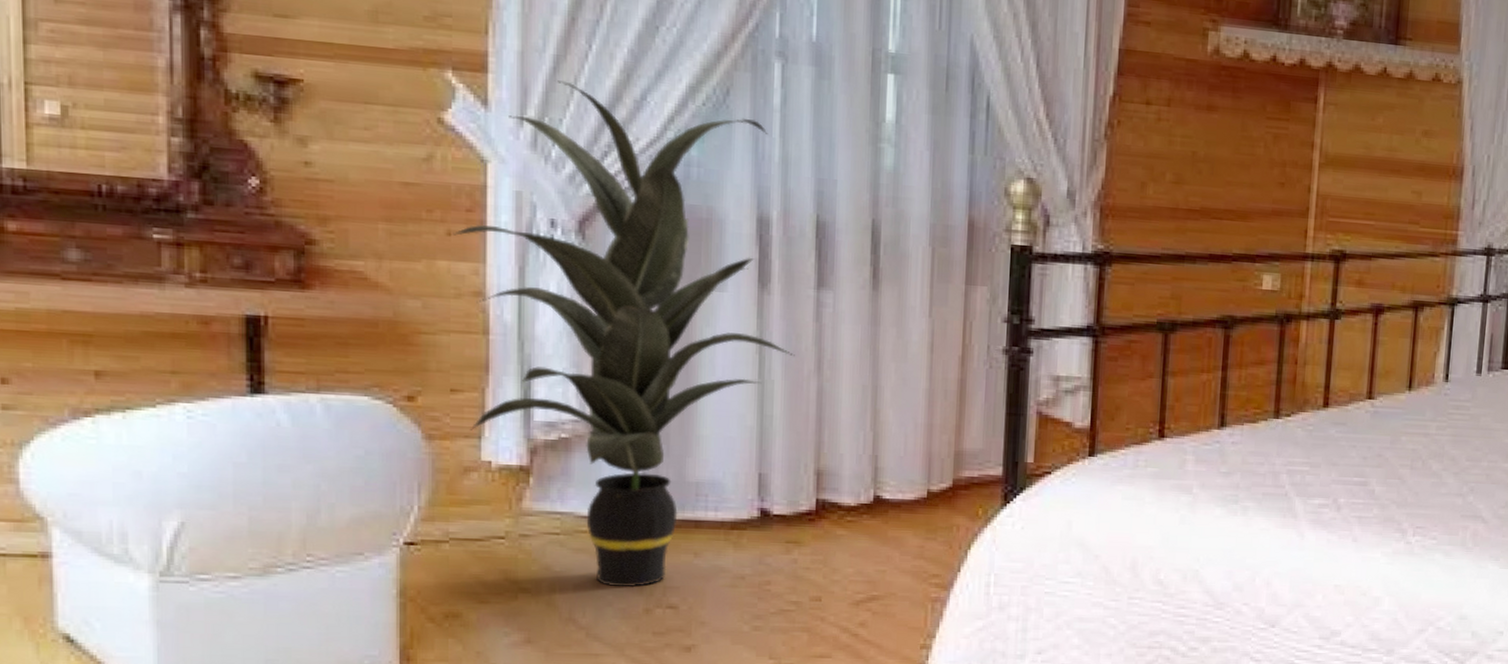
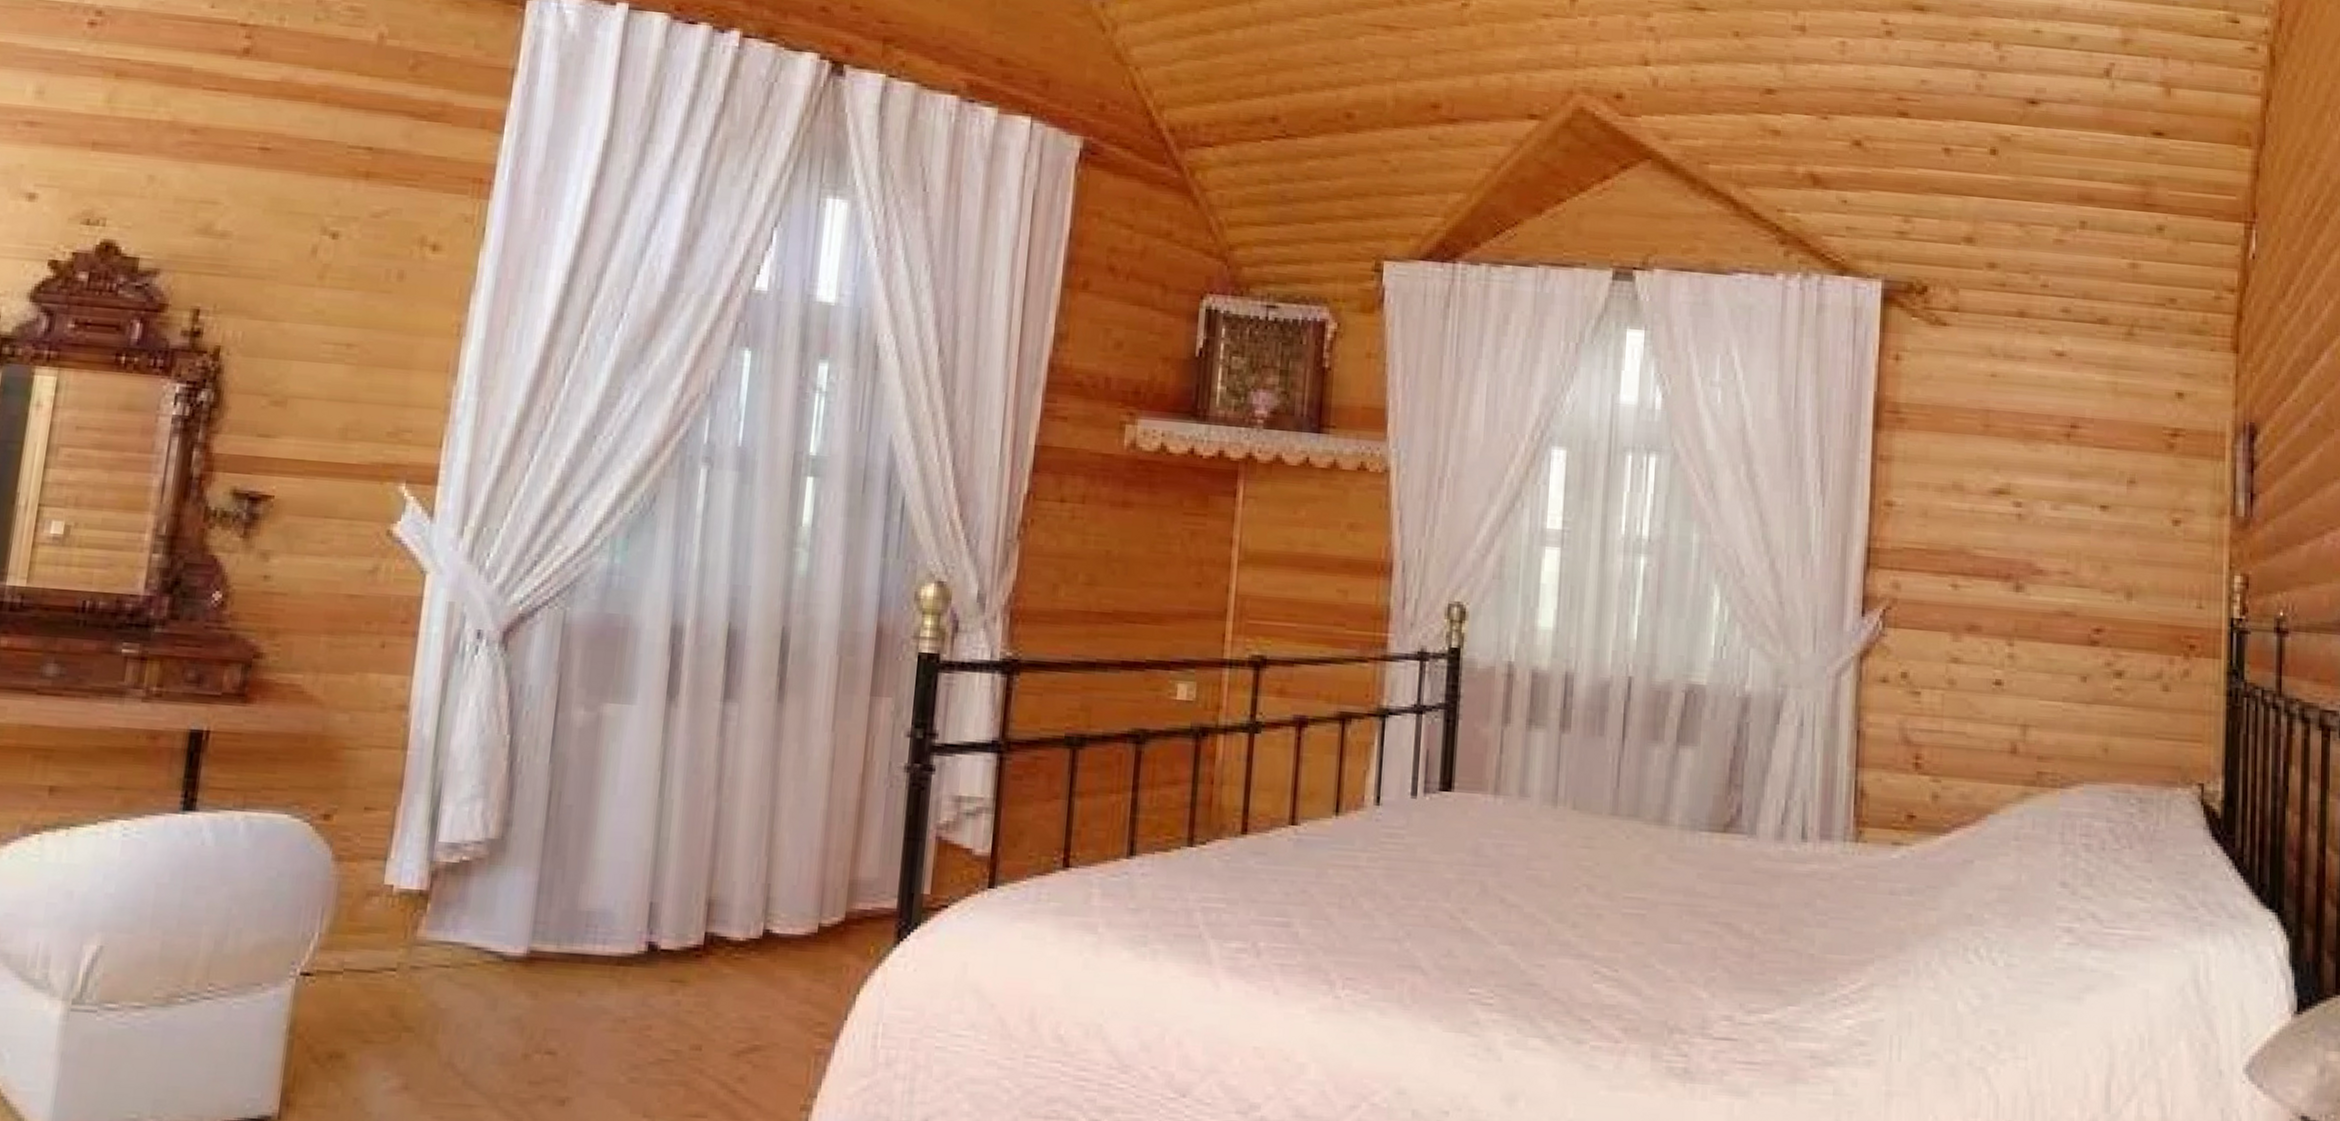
indoor plant: present [453,80,795,588] -> none [377,491,696,1029]

